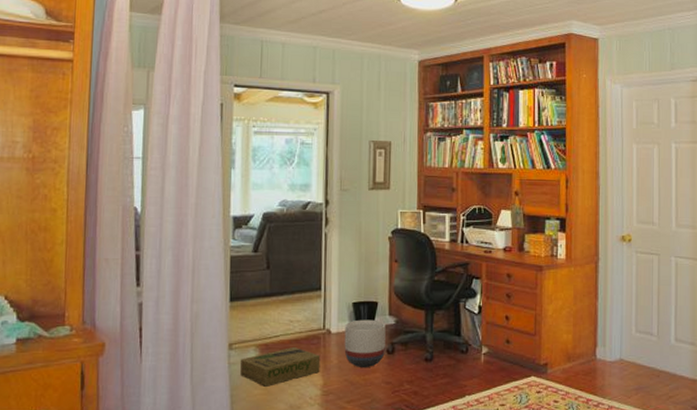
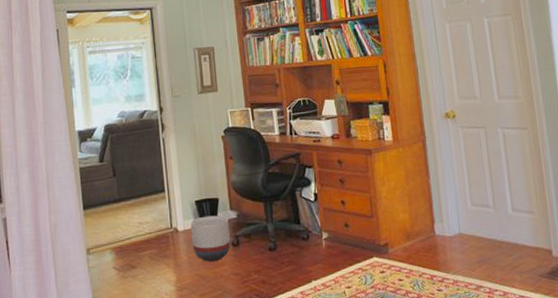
cardboard box: present [240,346,321,387] -> none [99,246,172,287]

